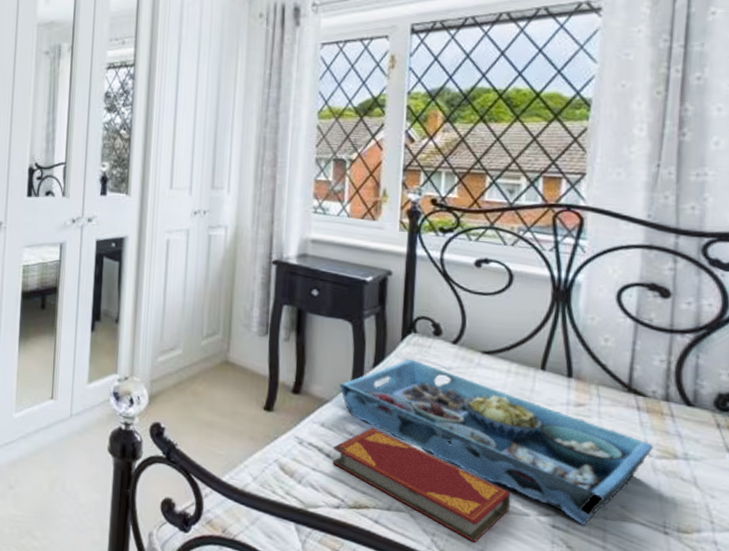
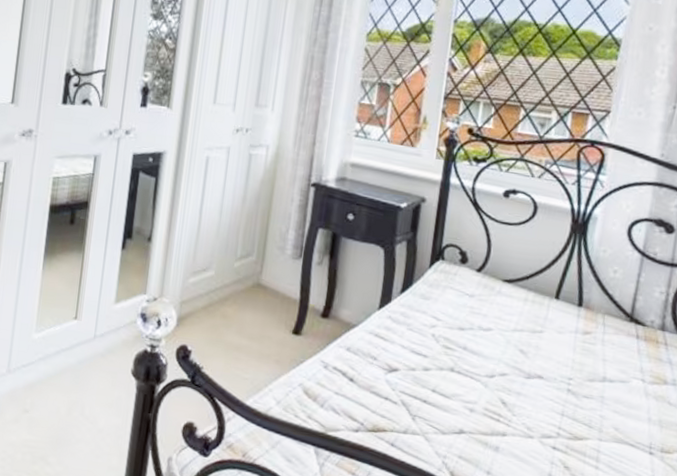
hardback book: present [332,427,511,543] -> none [355,352,519,464]
serving tray: present [339,359,654,526] -> none [367,285,648,448]

